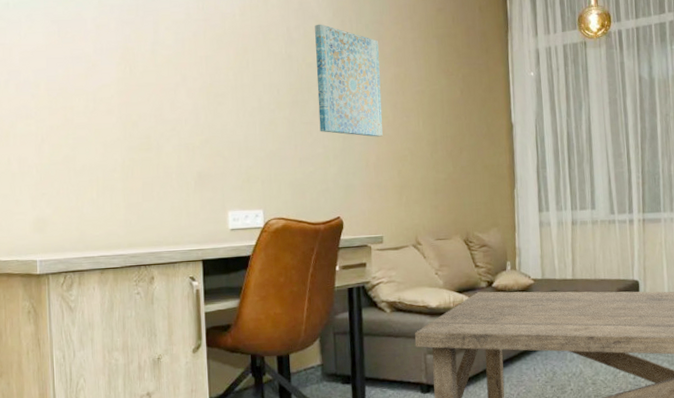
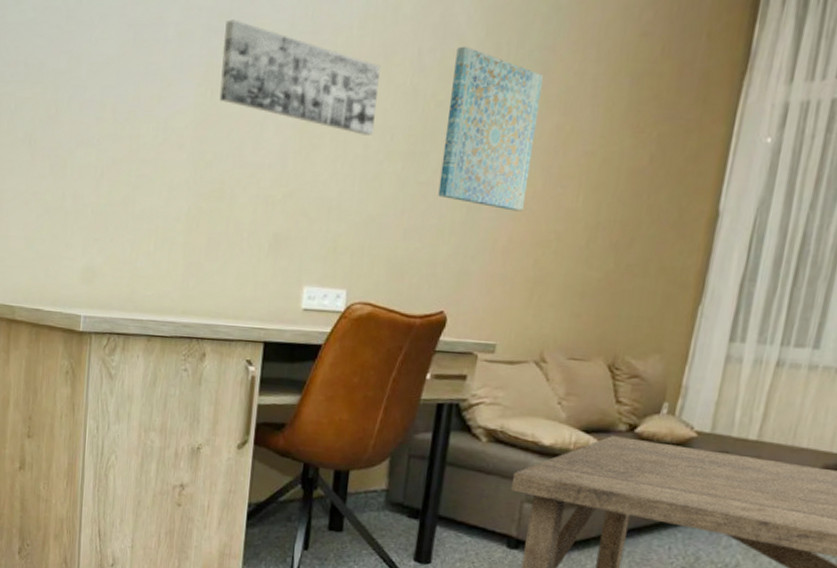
wall art: none [134,13,263,92] -> present [219,19,380,135]

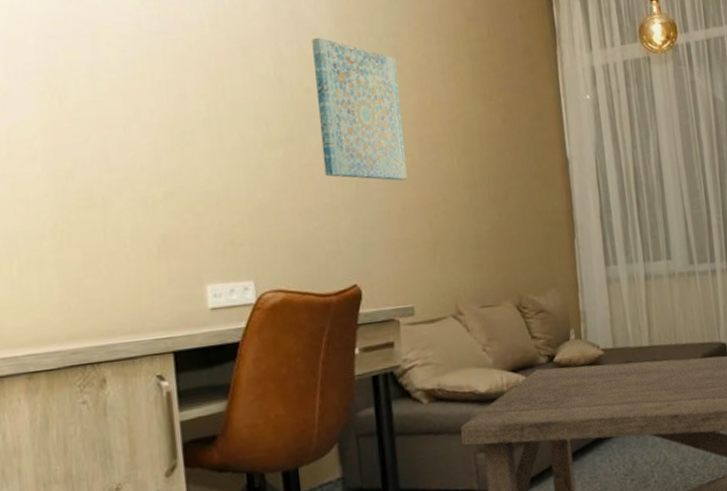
wall art: present [219,19,380,135] -> none [62,24,247,127]

